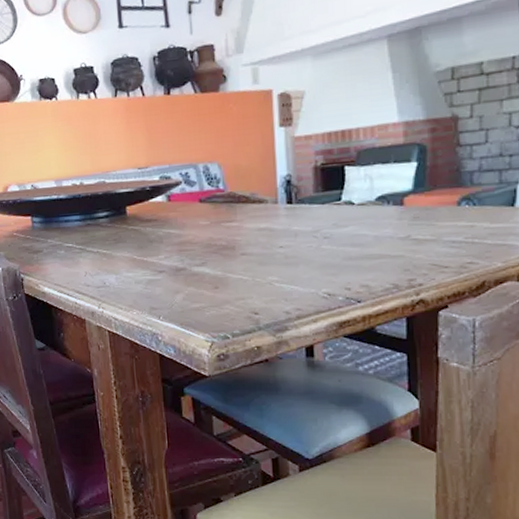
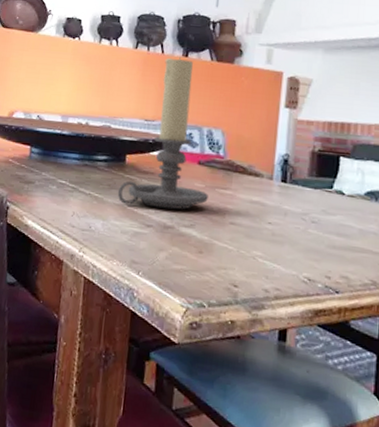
candle holder: none [124,96,215,255] -> present [117,57,208,210]

